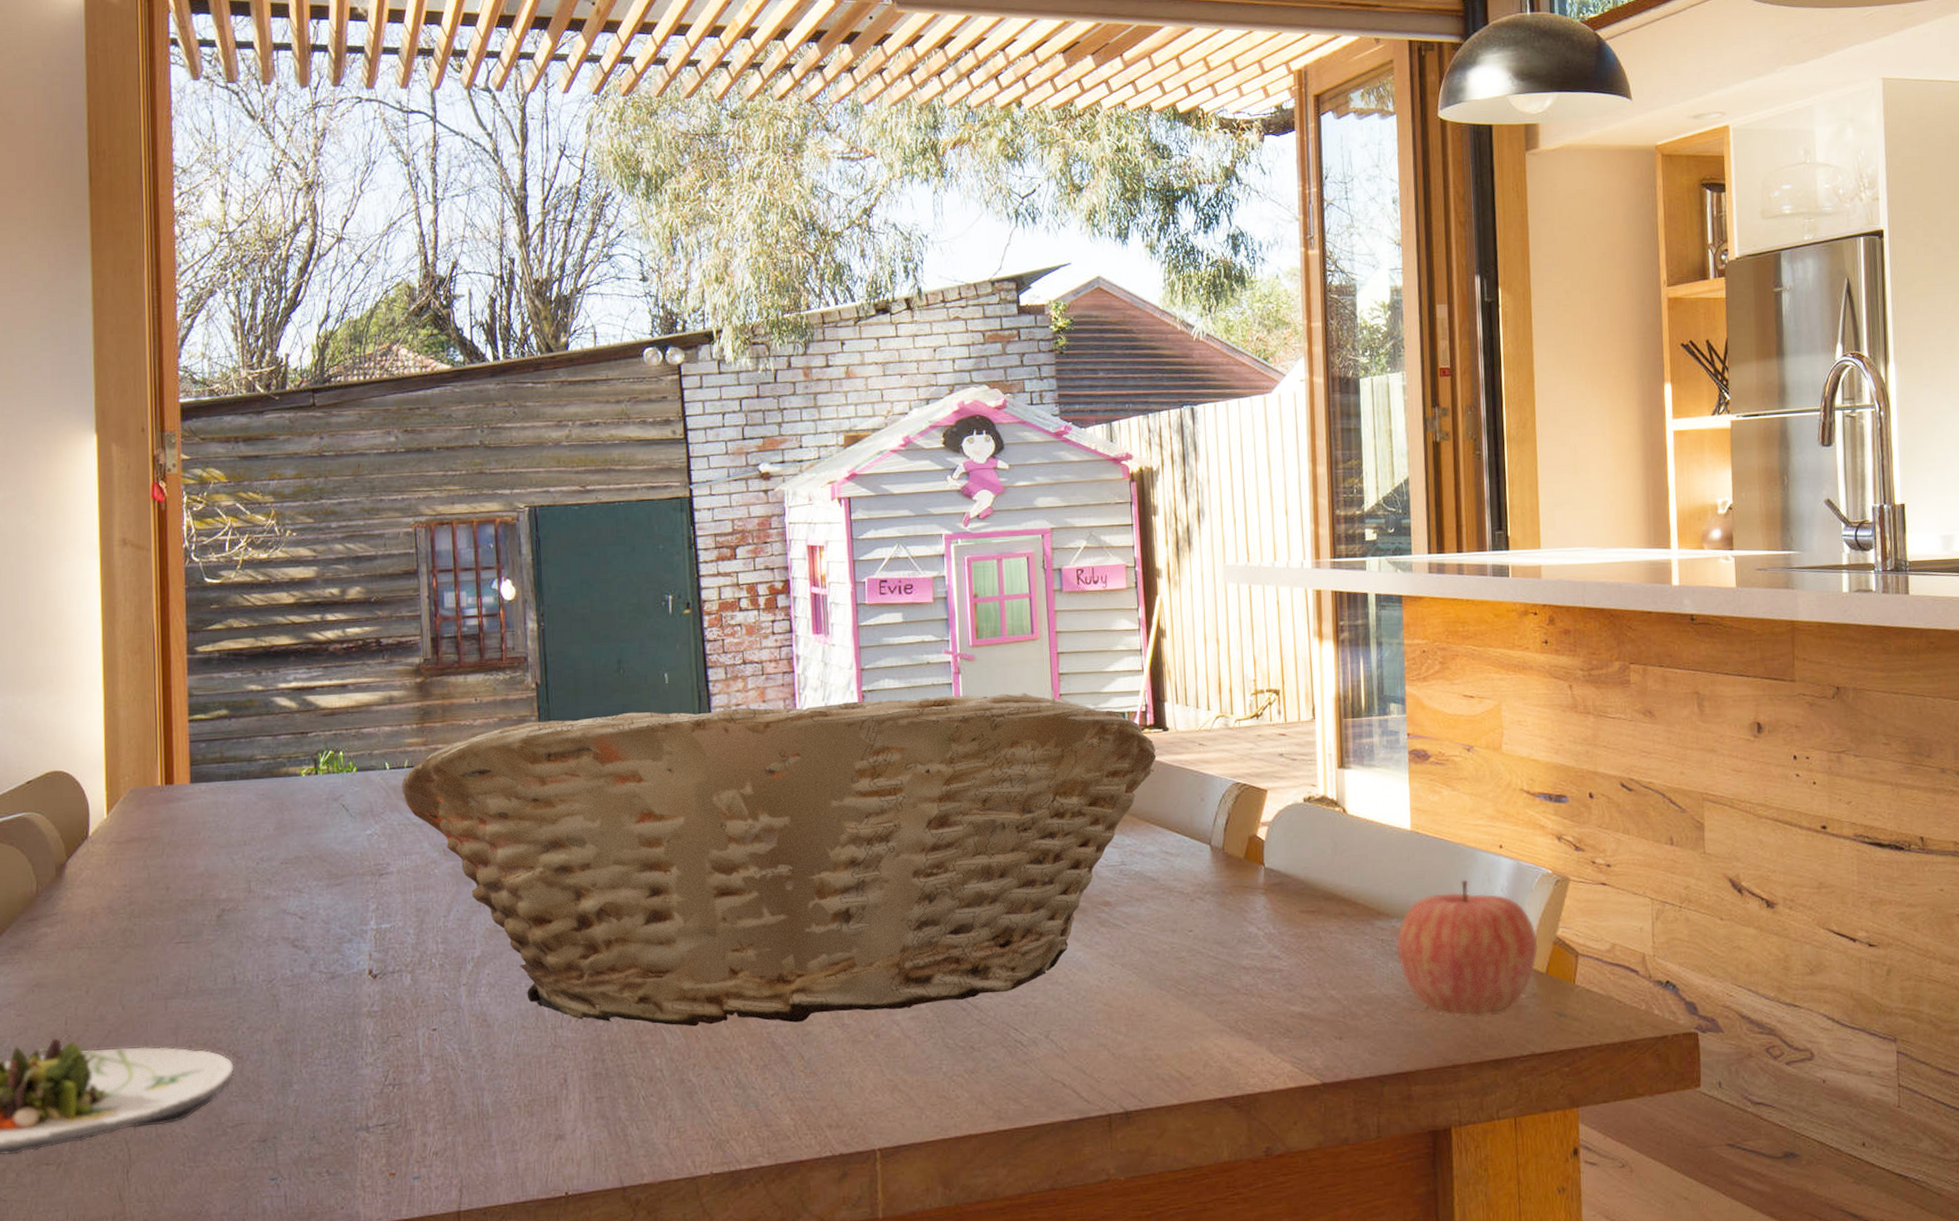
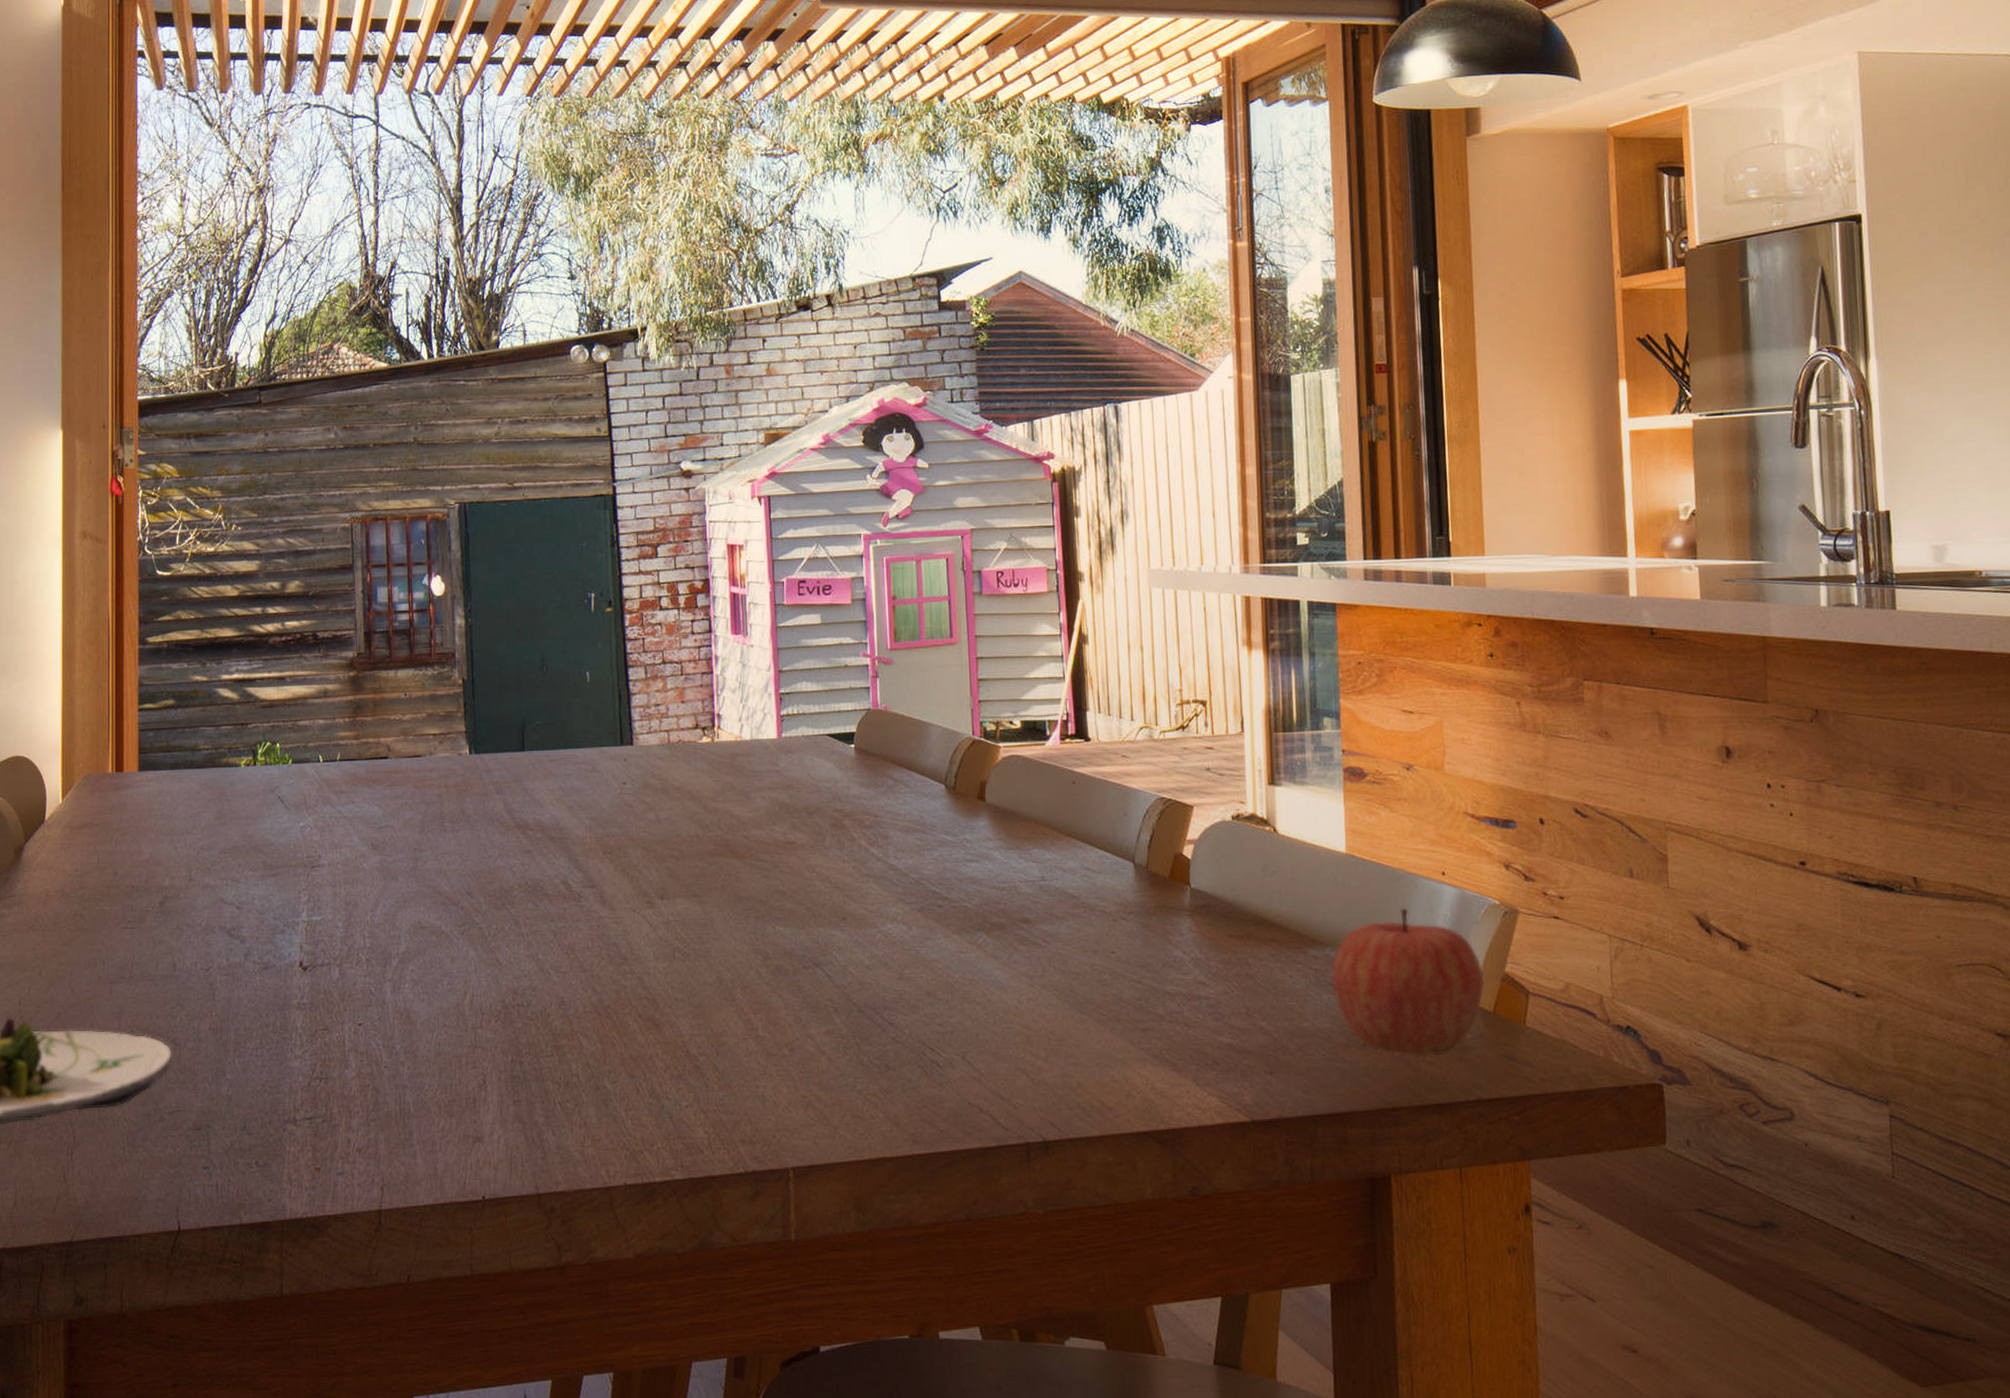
fruit basket: present [402,693,1157,1027] -> none [334,698,1078,1032]

